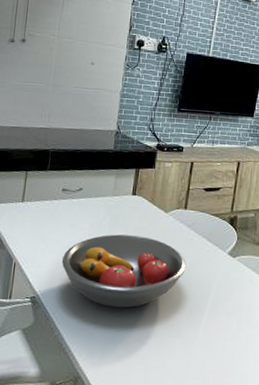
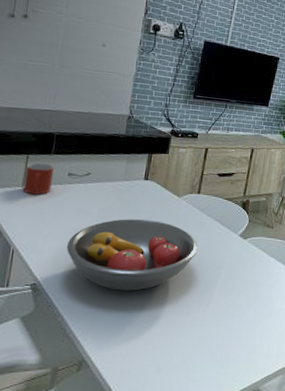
mug: none [22,178,51,210] -> present [22,162,55,195]

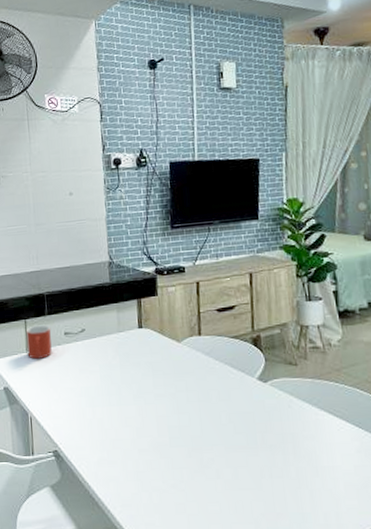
fruit bowl: present [66,219,198,291] -> none [77,372,212,453]

